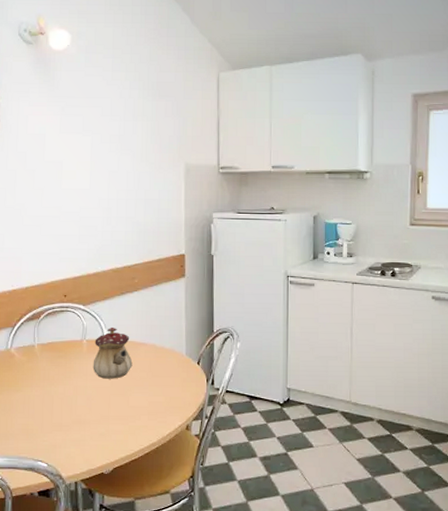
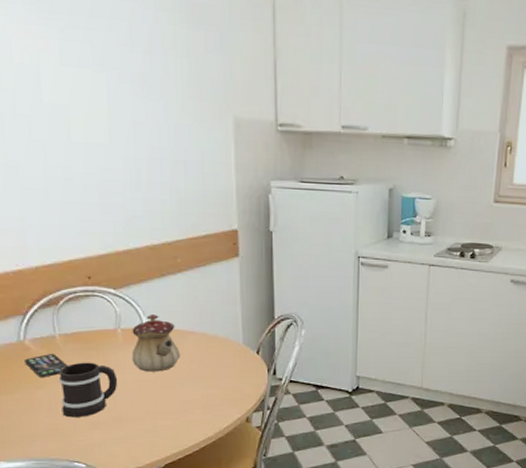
smartphone: none [9,361,42,381] -> present [25,354,68,377]
mug: none [33,369,80,419] -> present [58,362,118,418]

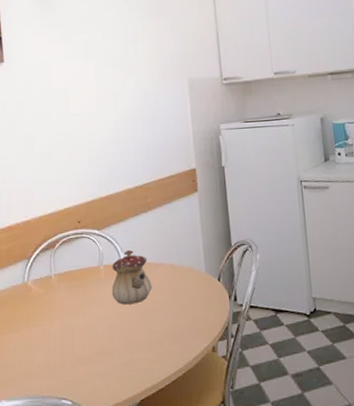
smartphone: present [25,354,68,377] -> none [27,293,60,315]
mug: present [58,362,118,418] -> none [52,298,100,354]

